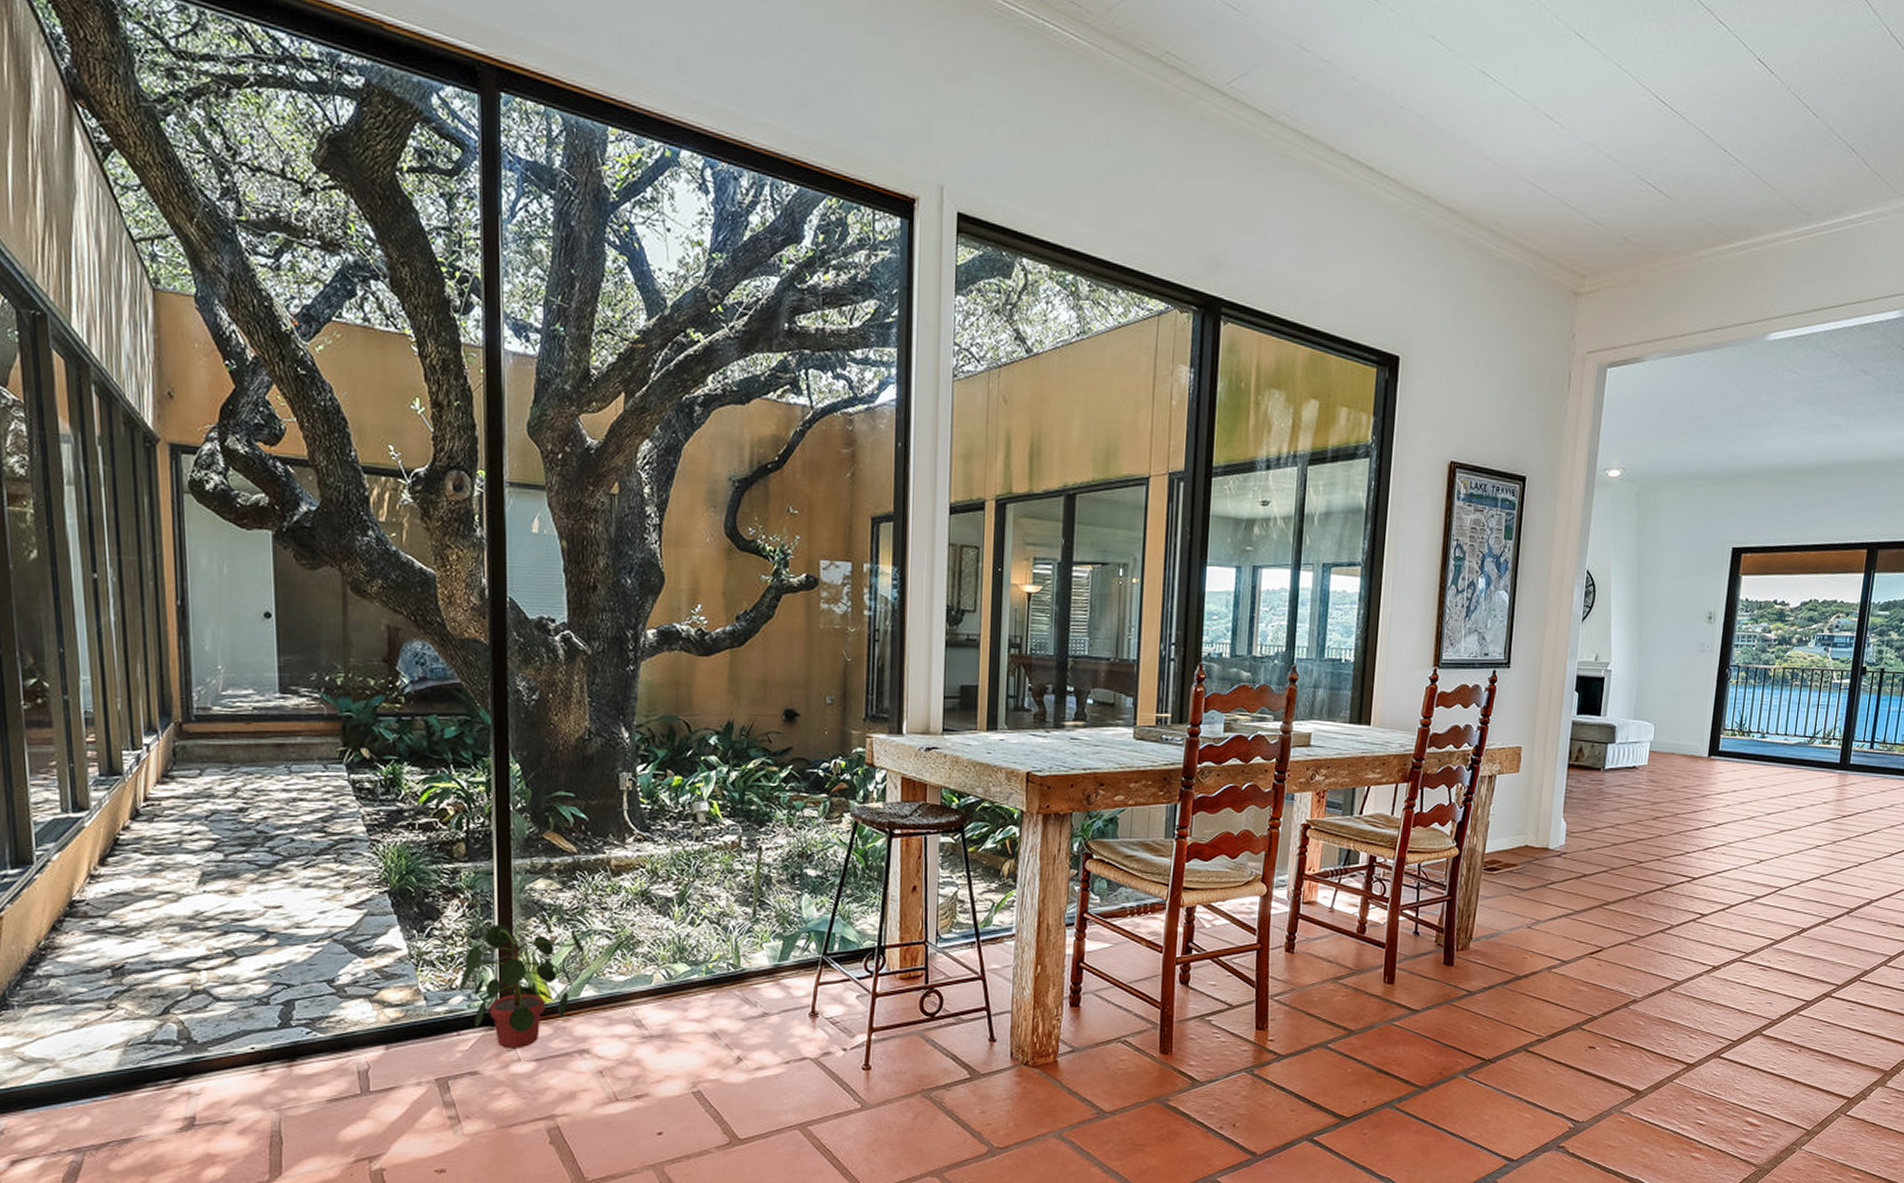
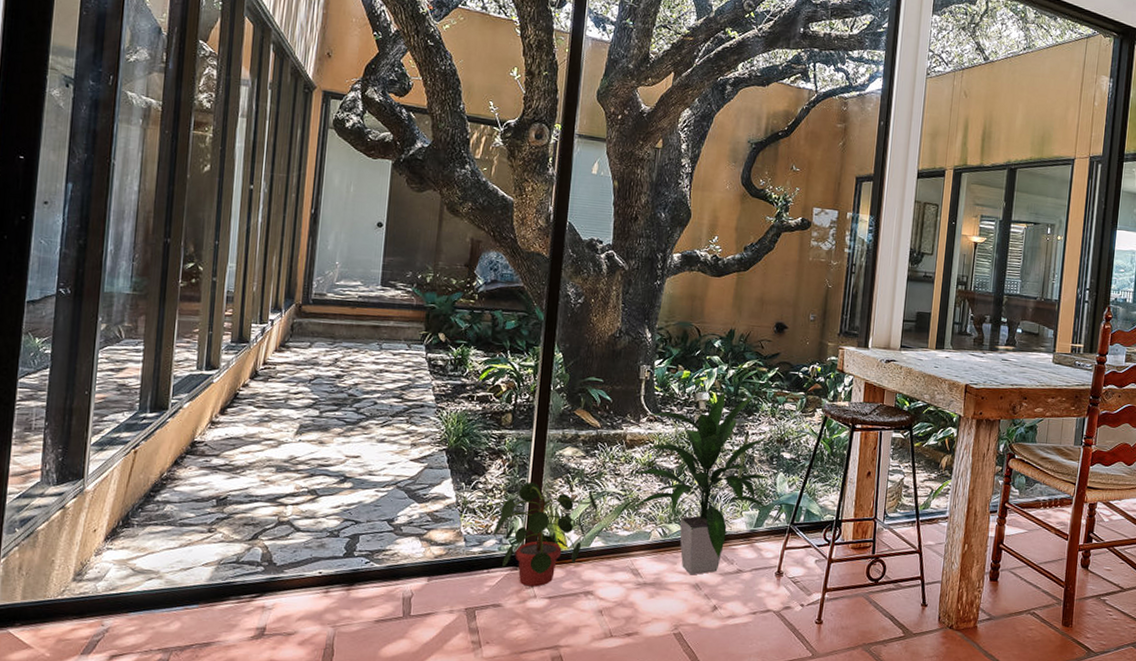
indoor plant: none [616,798,794,1023] -> present [627,391,771,575]

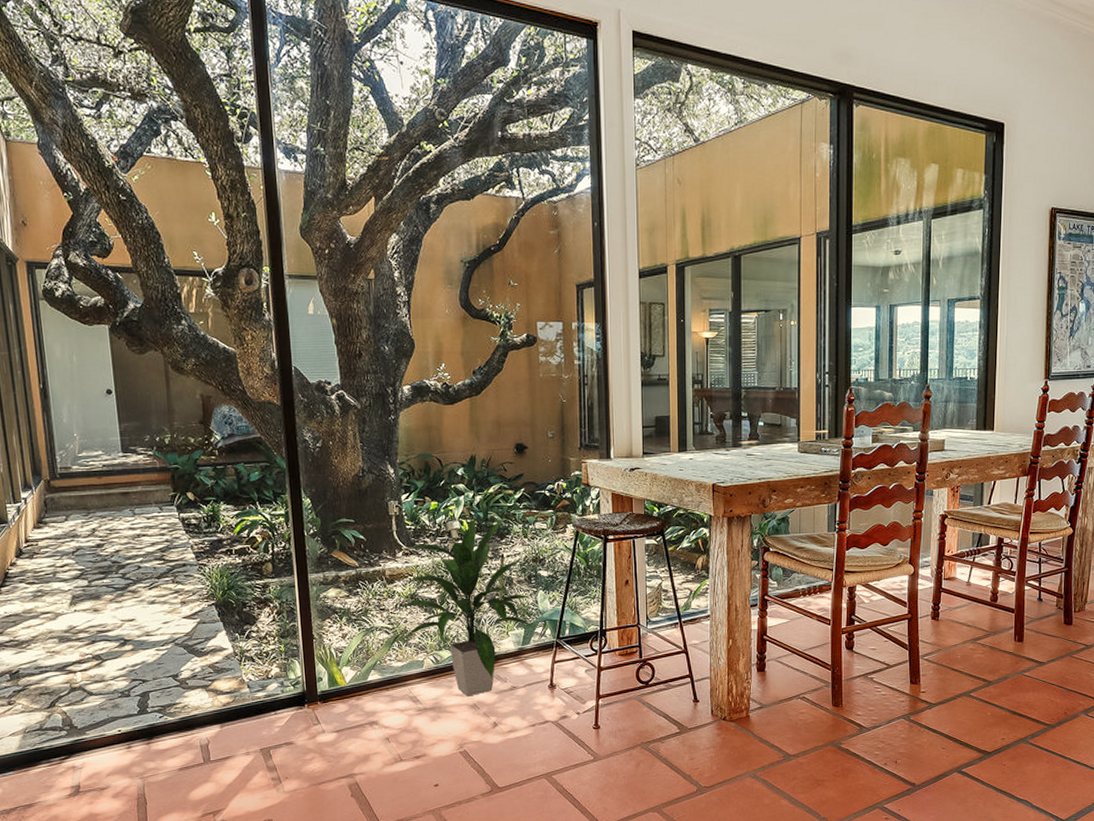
potted plant: present [493,474,597,587] -> none [274,615,368,723]

